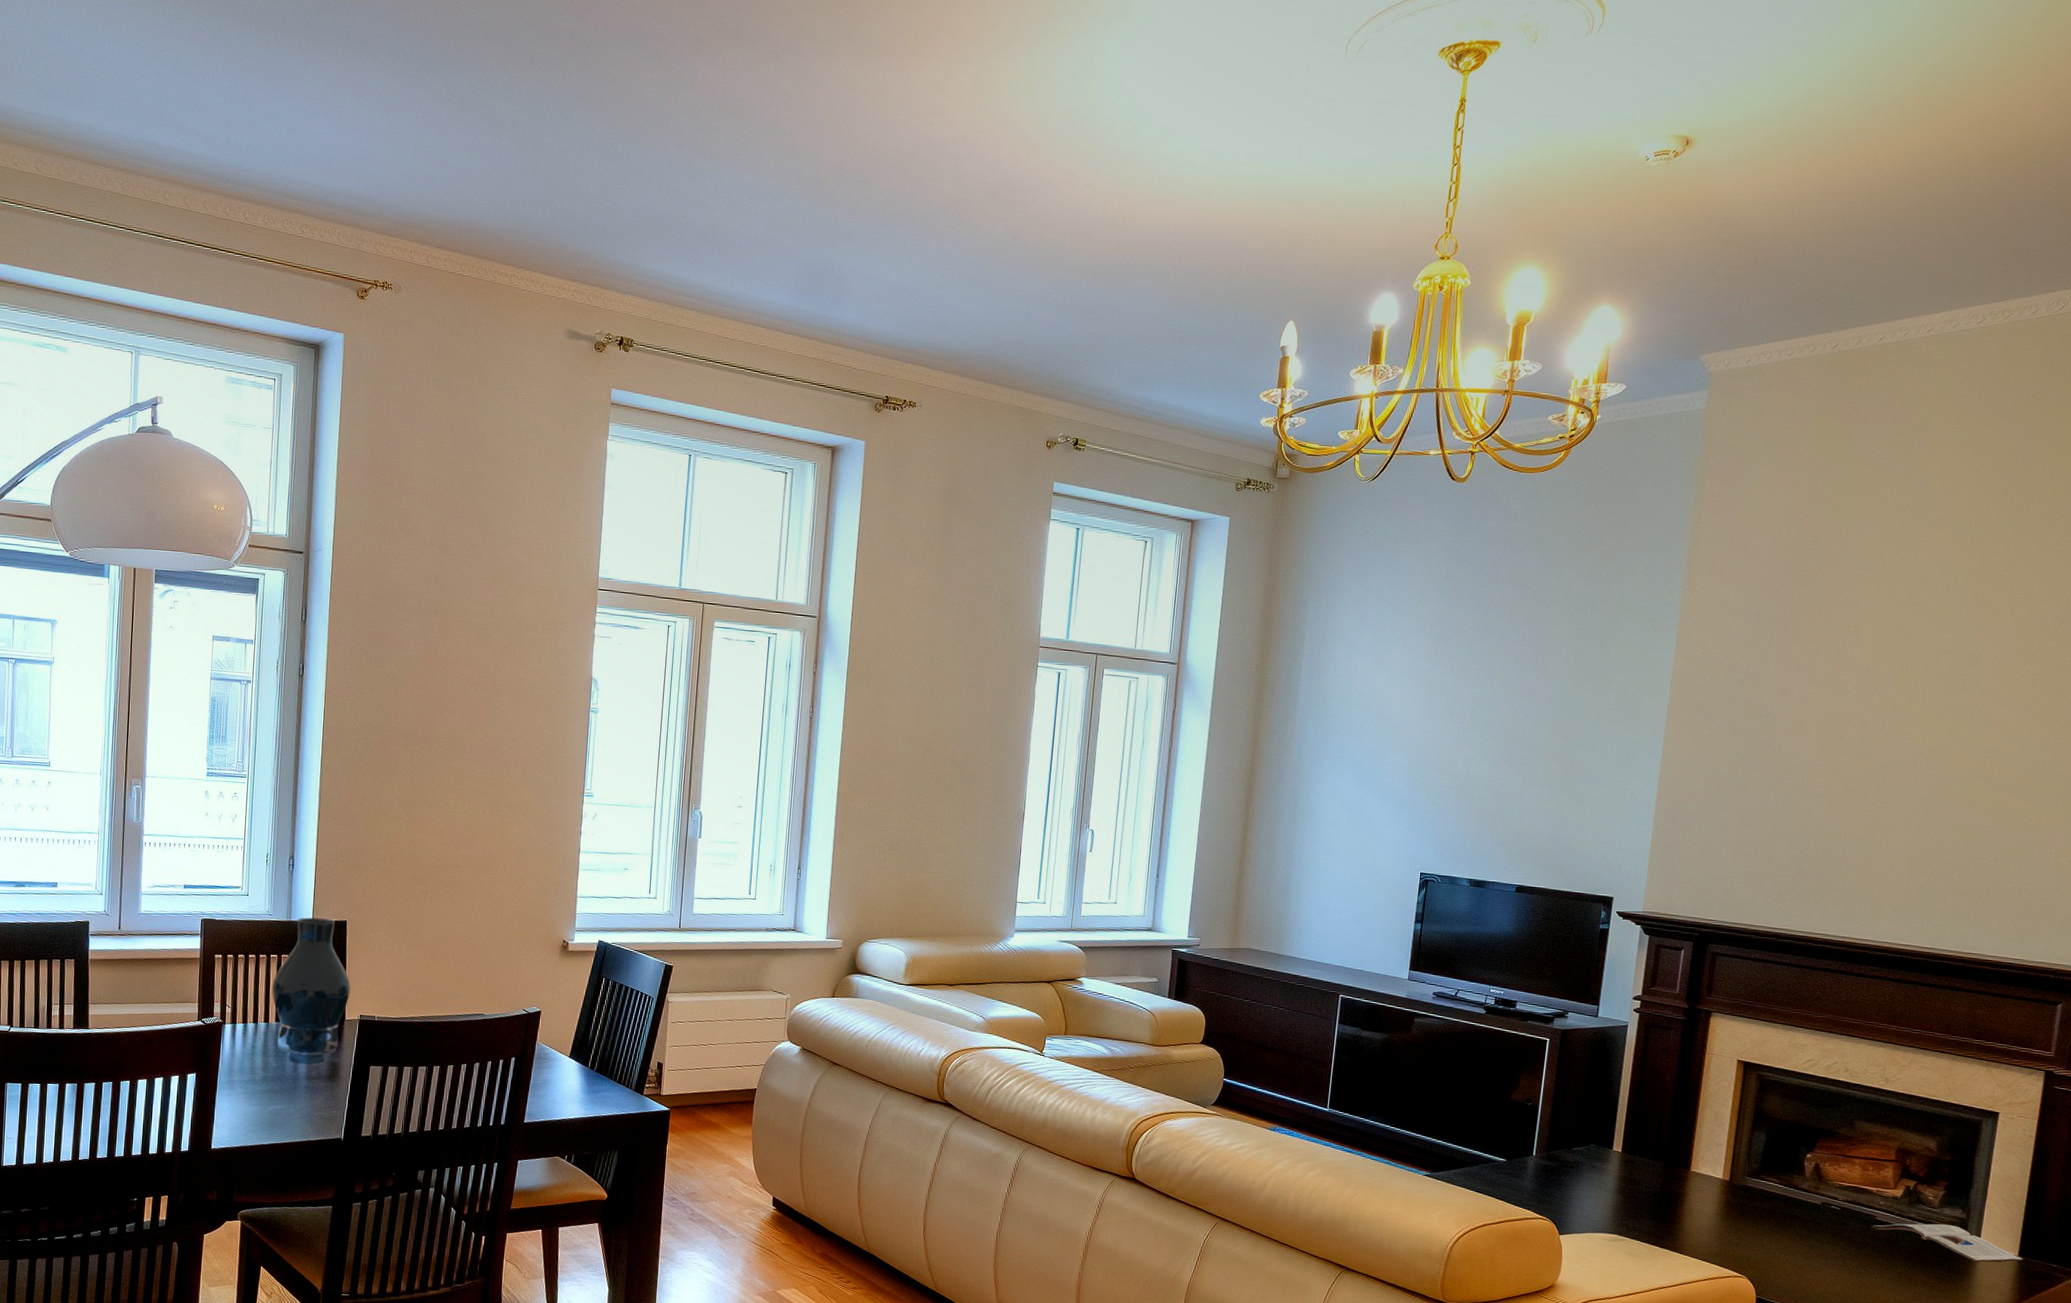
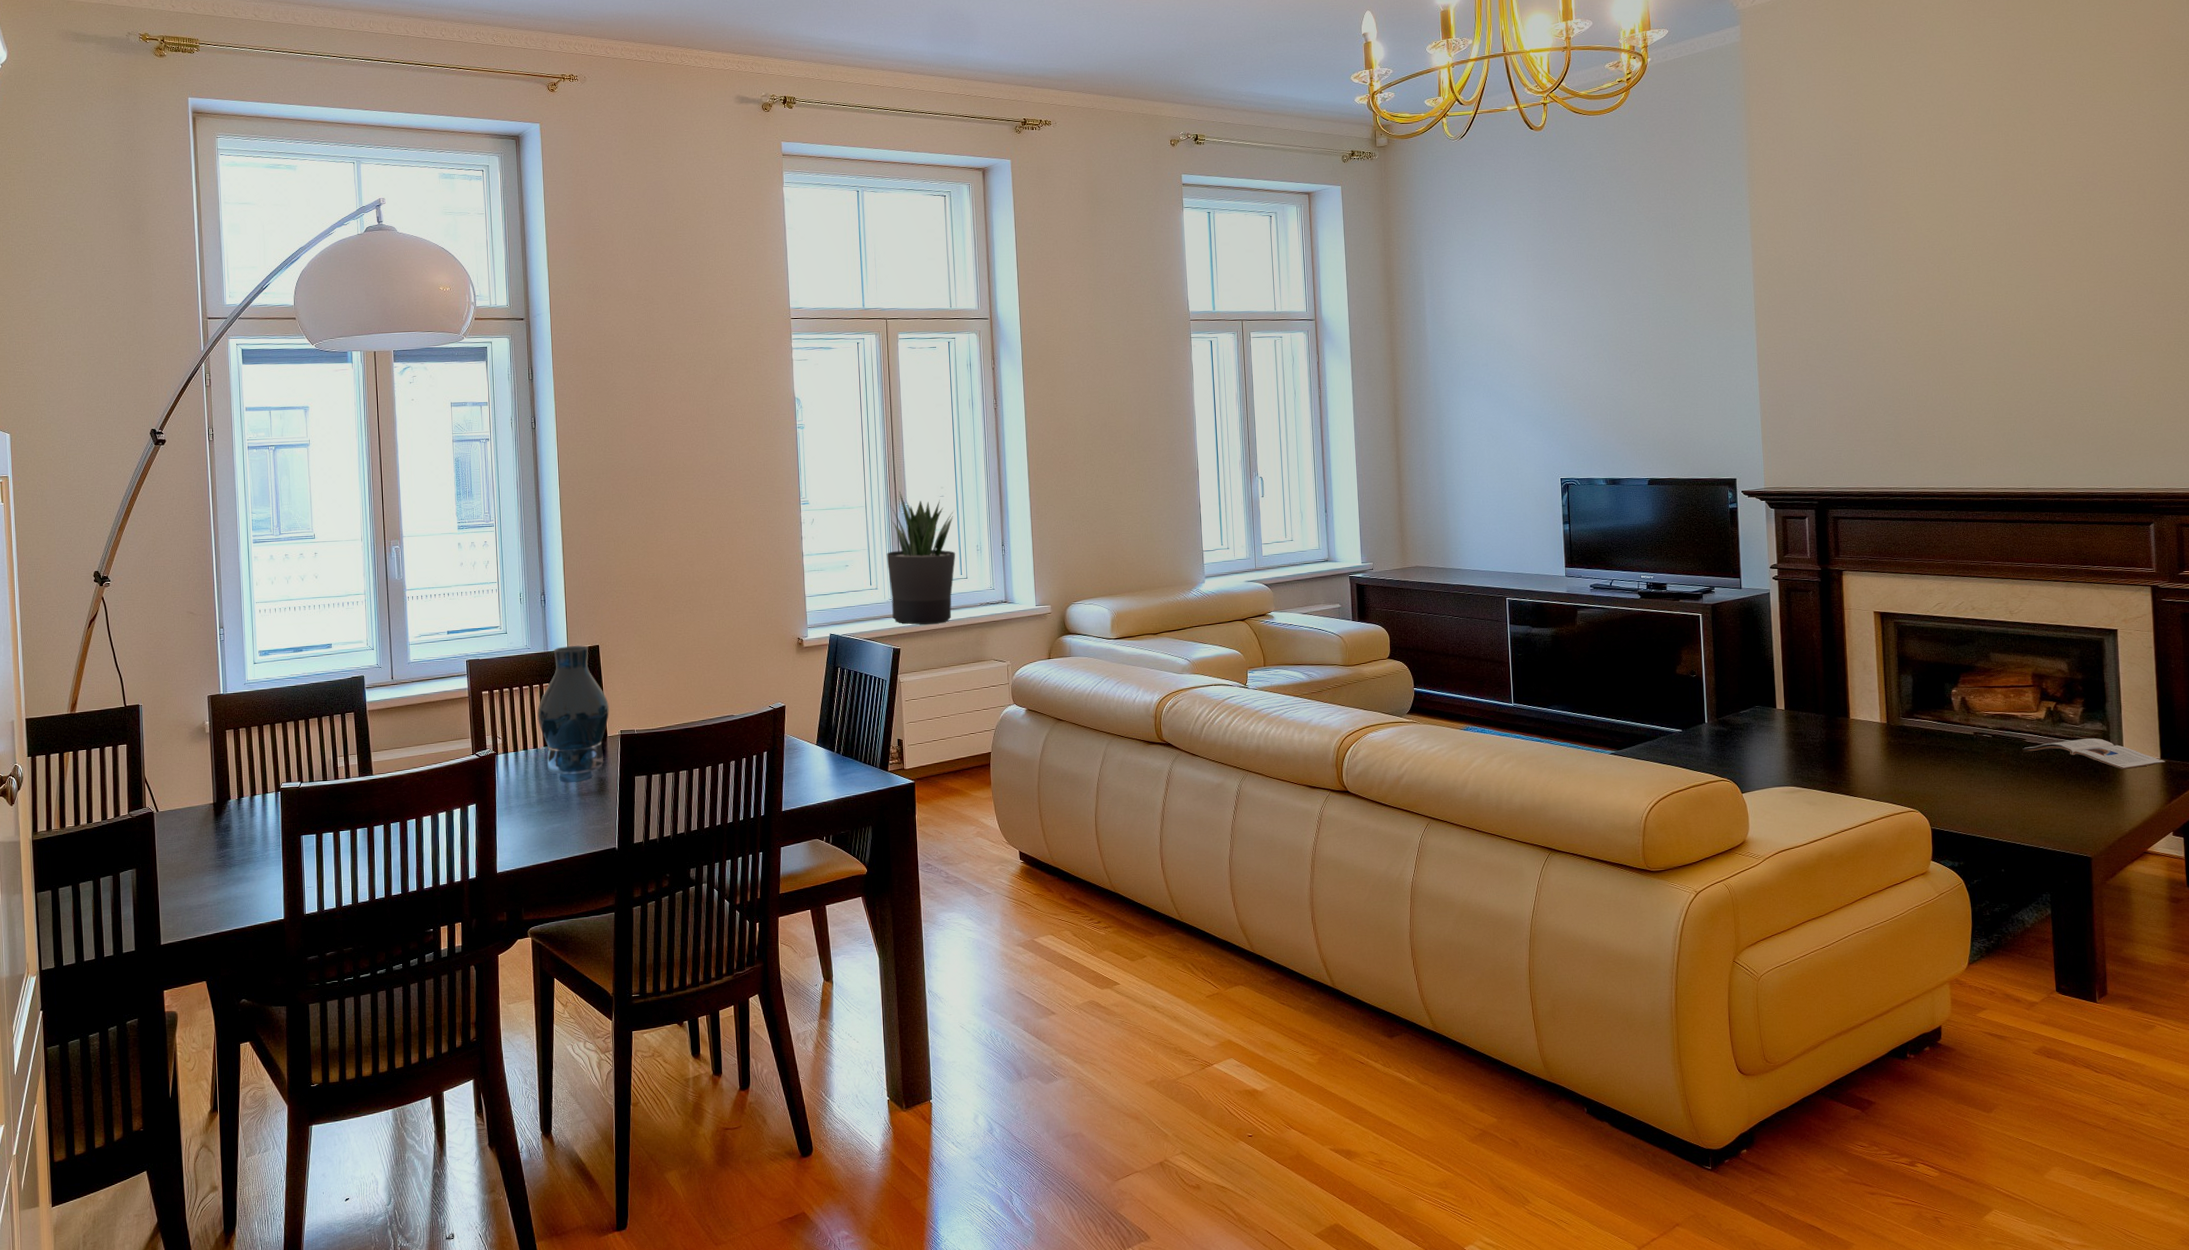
planter: none [669,795,750,944] -> present [886,491,956,625]

